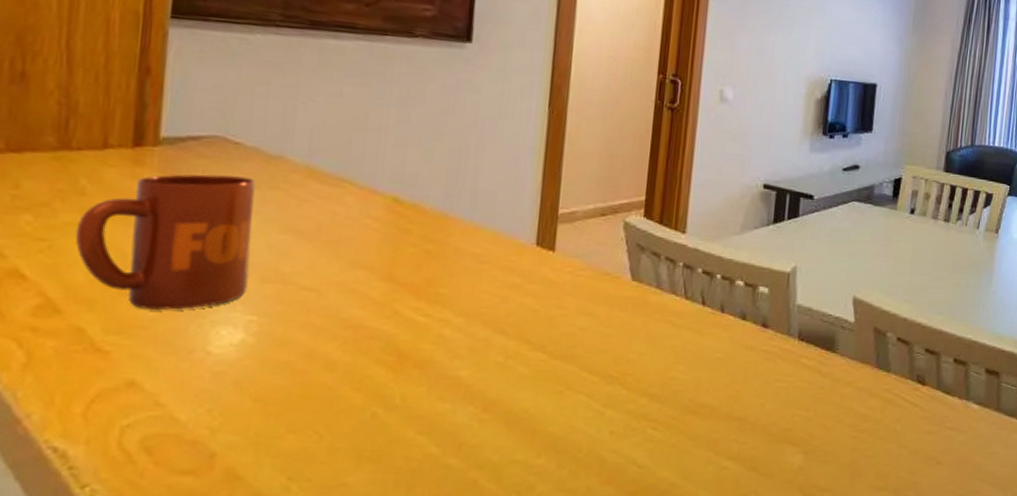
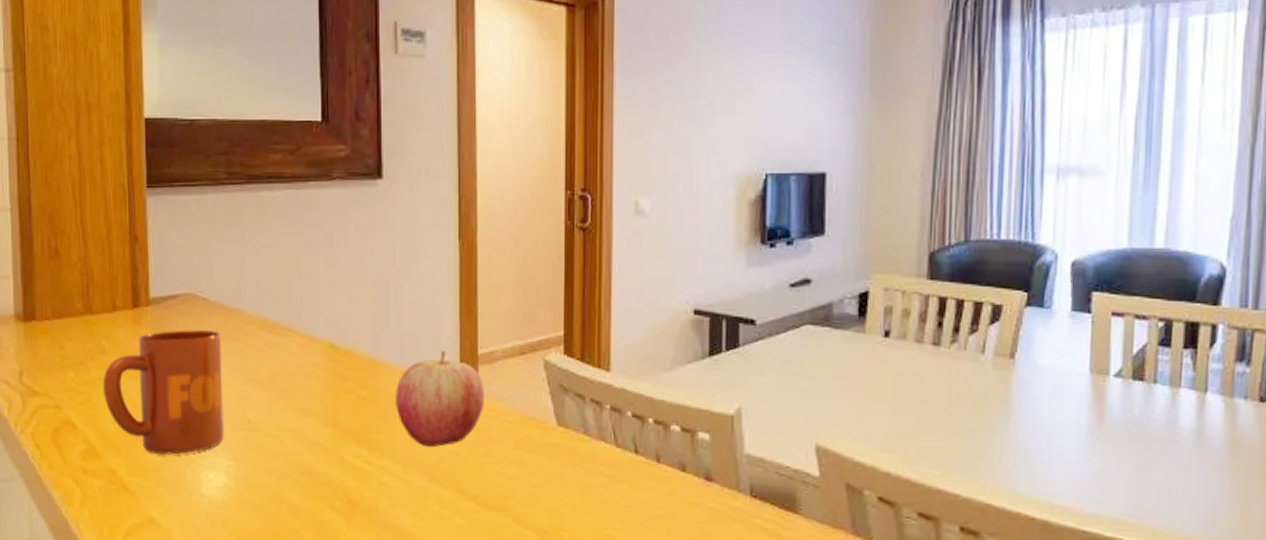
apple: none [464,209,562,301] -> present [396,351,486,448]

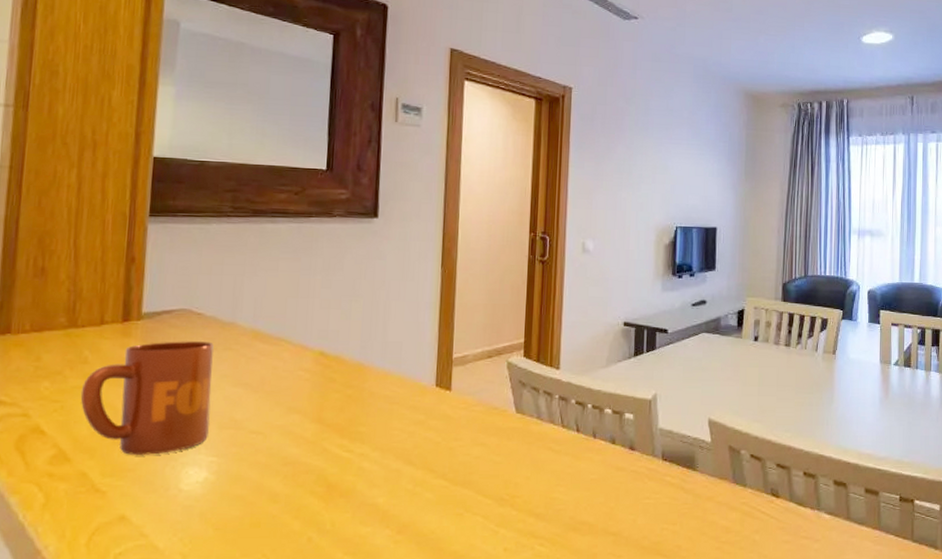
apple: present [396,351,486,448] -> none [378,356,457,436]

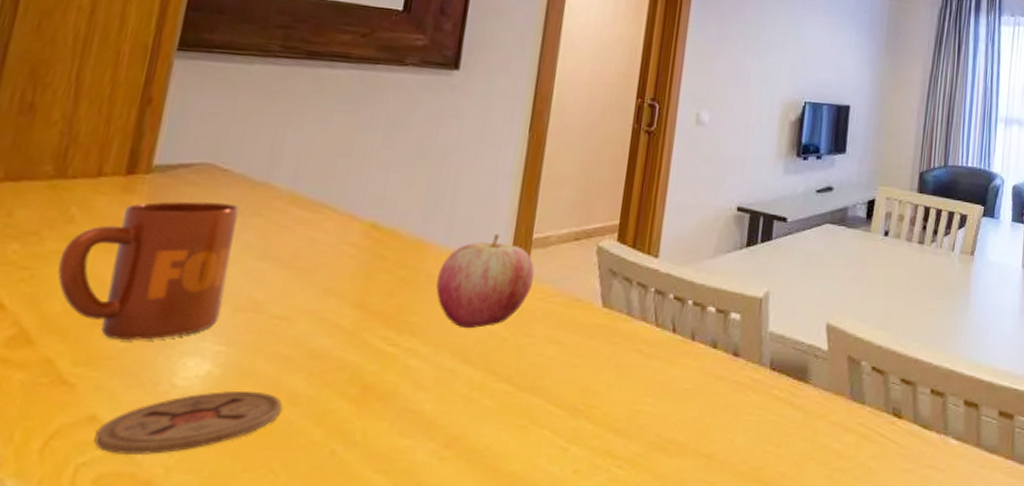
coaster: none [125,492,266,547] -> present [93,390,283,456]
apple: none [378,356,457,436] -> present [436,234,534,329]

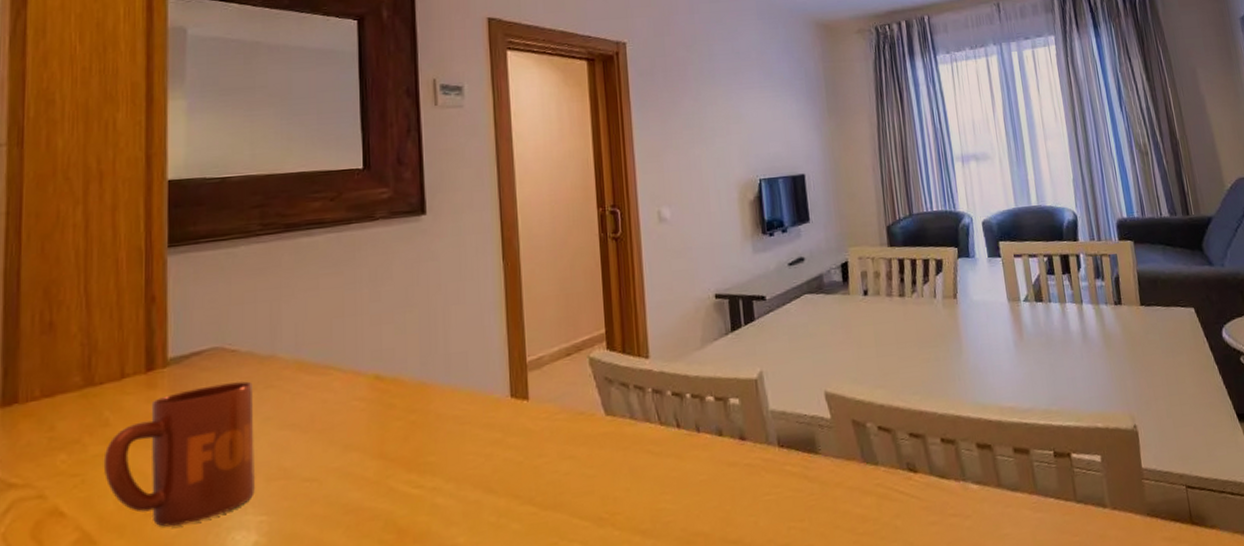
apple: present [436,234,534,329] -> none [446,364,536,460]

